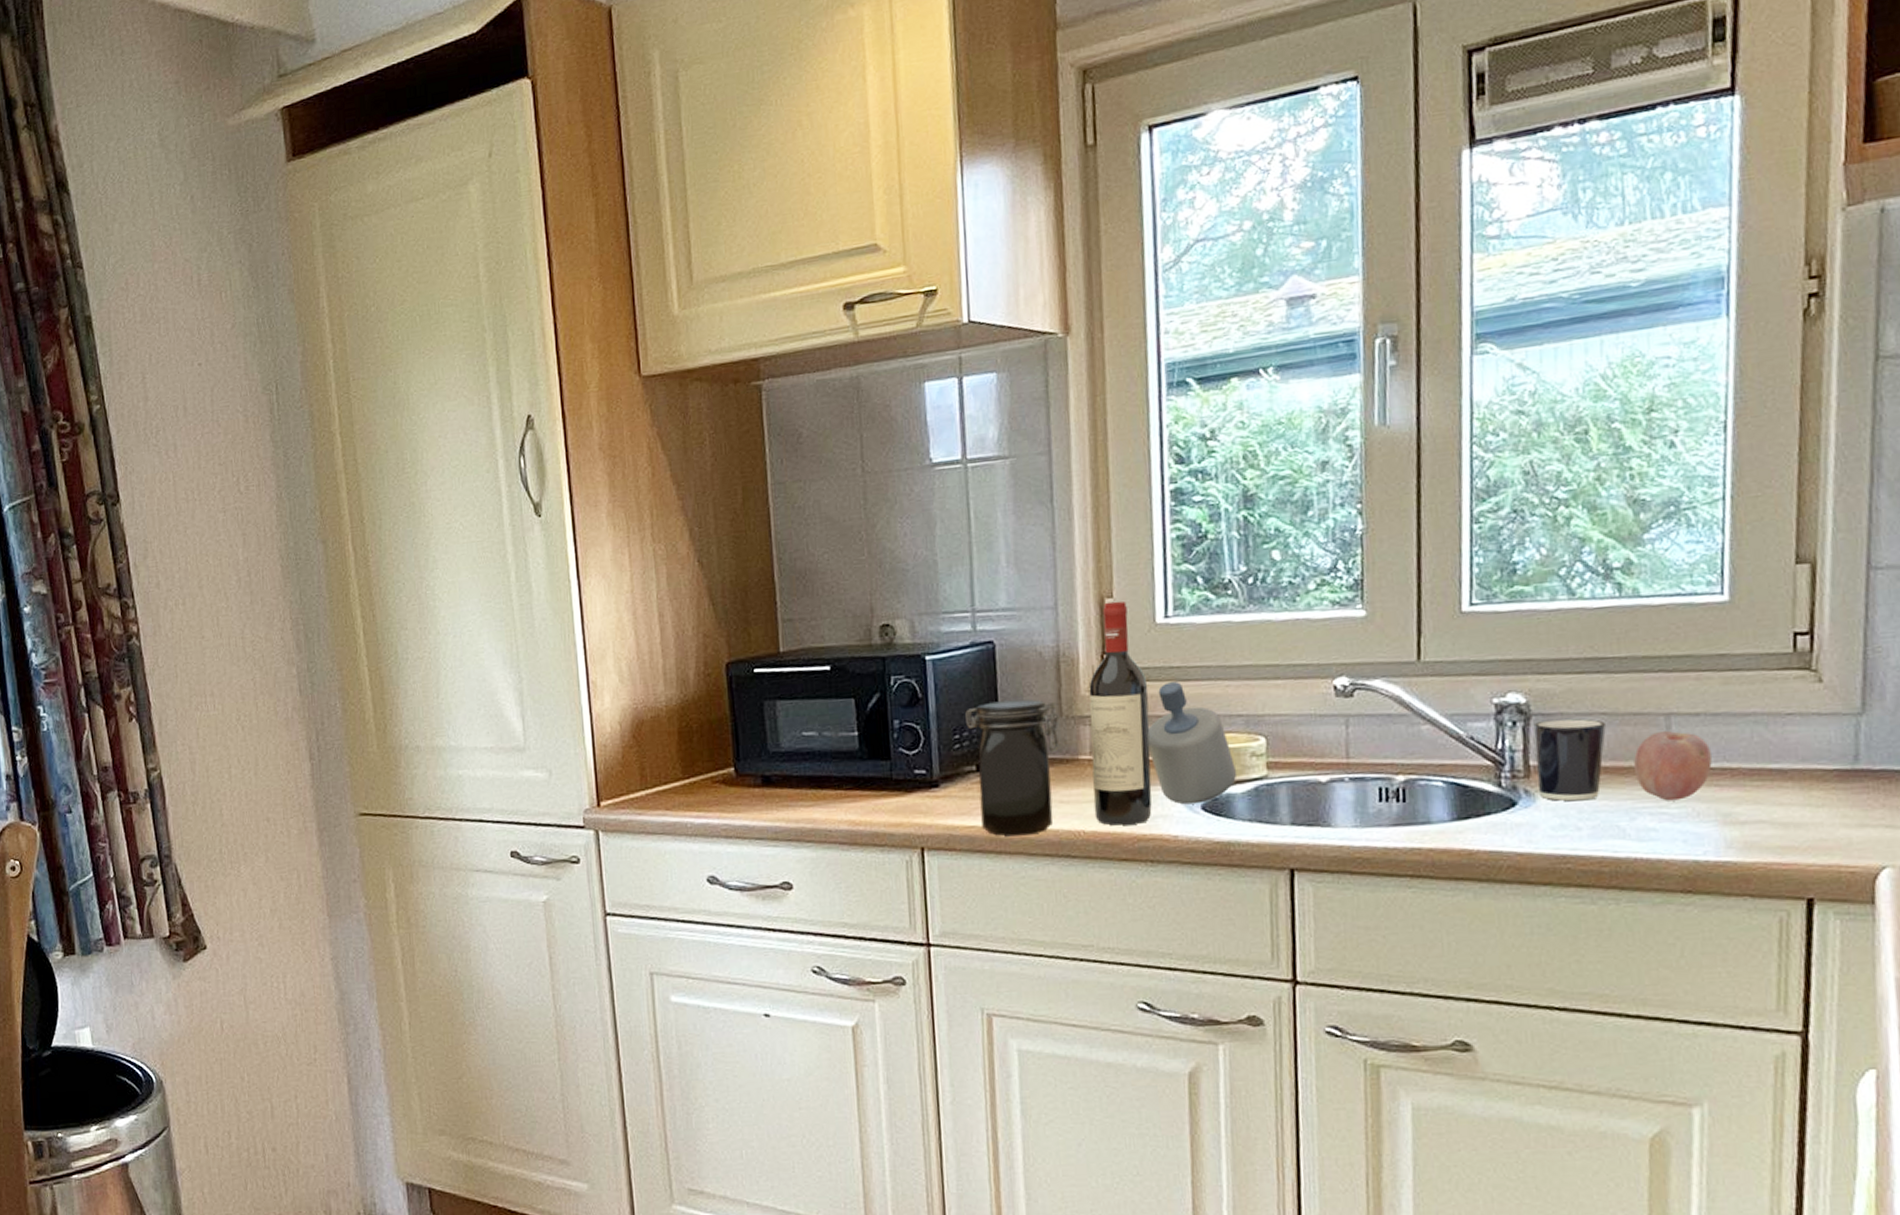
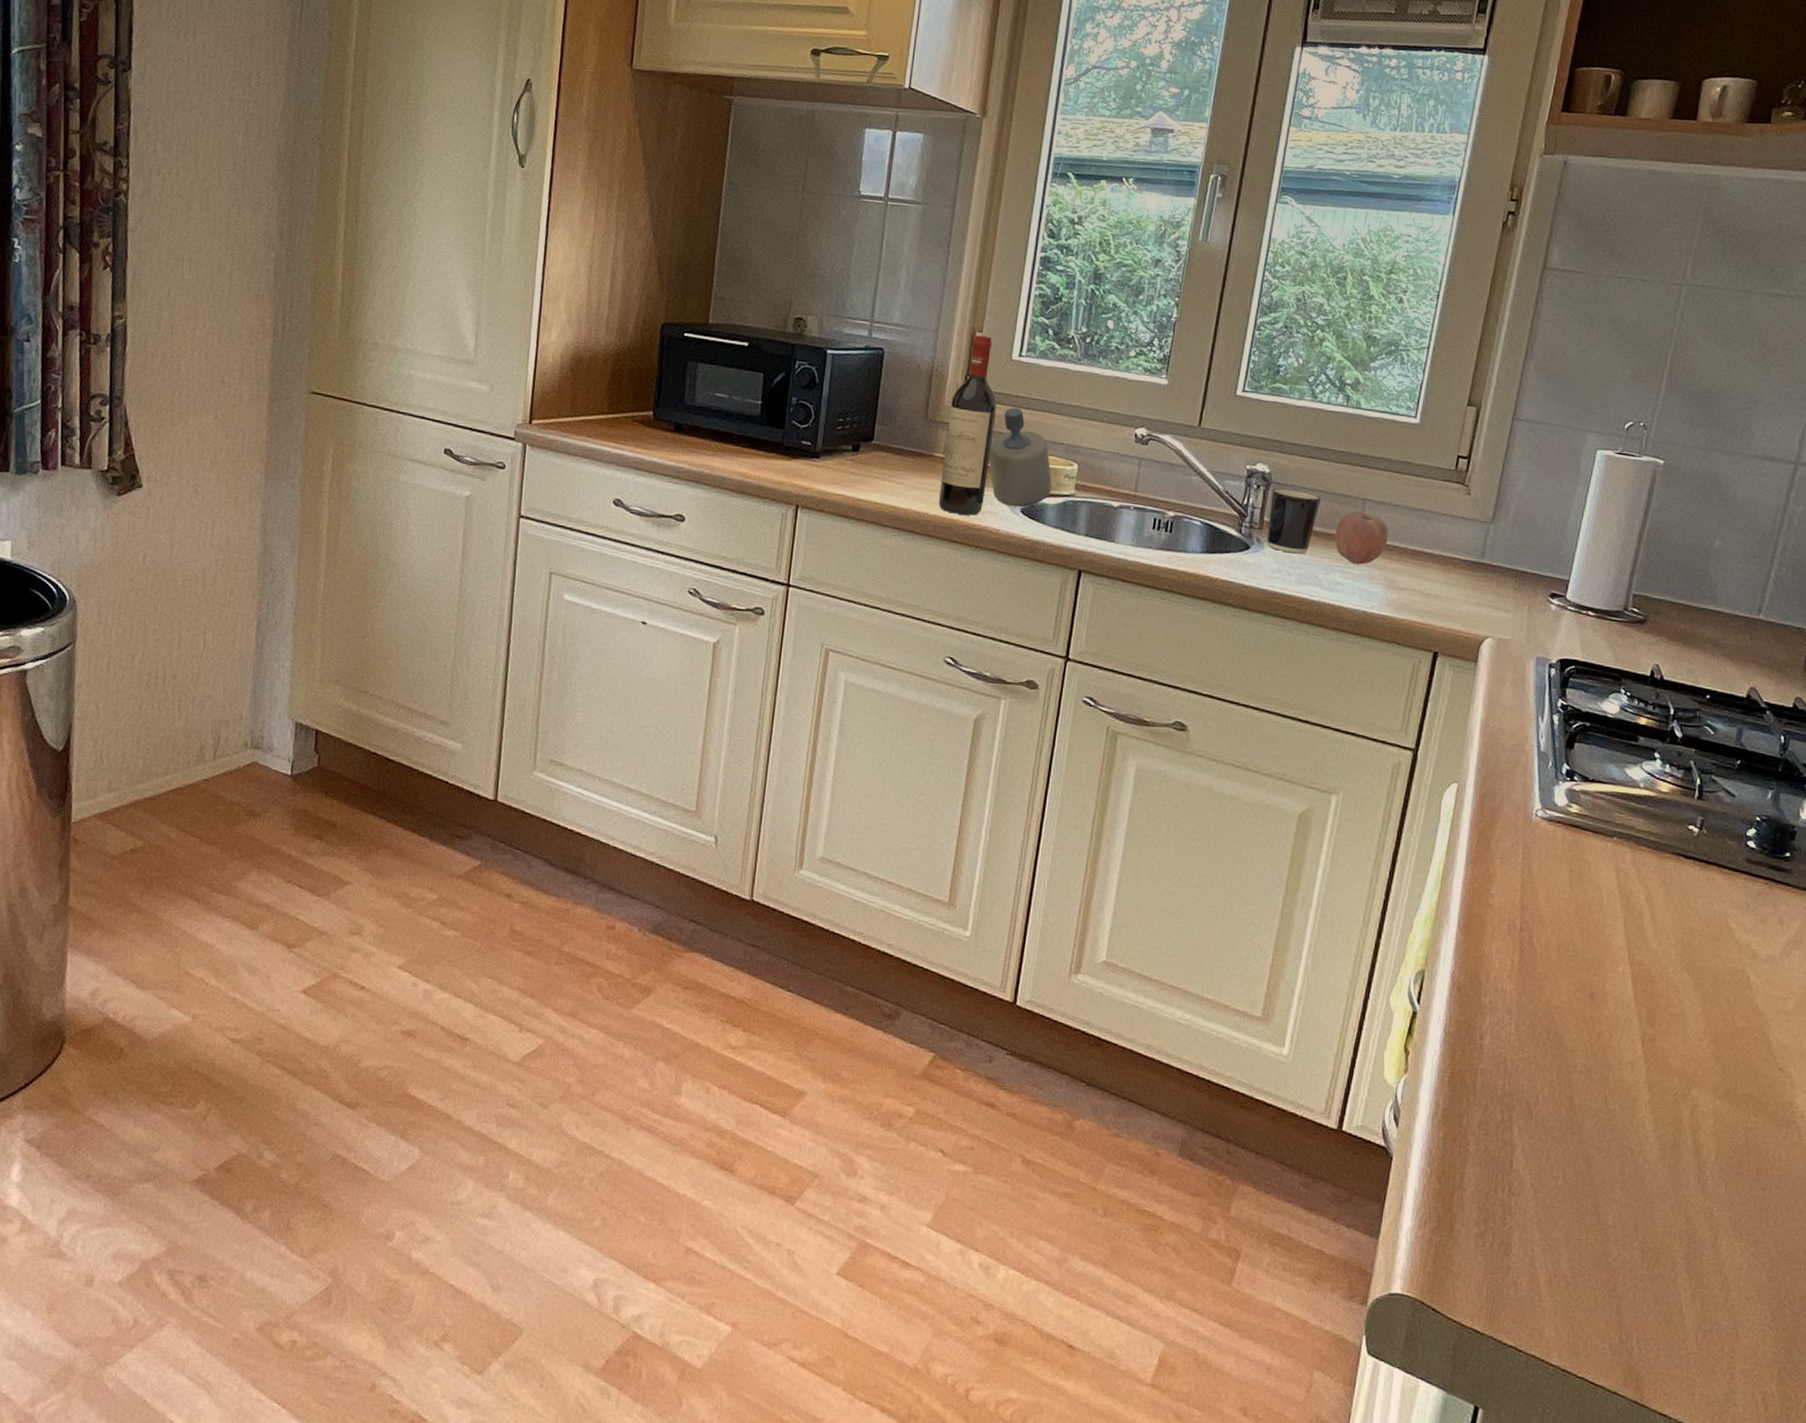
jar: present [965,699,1060,836] -> none [848,396,925,510]

